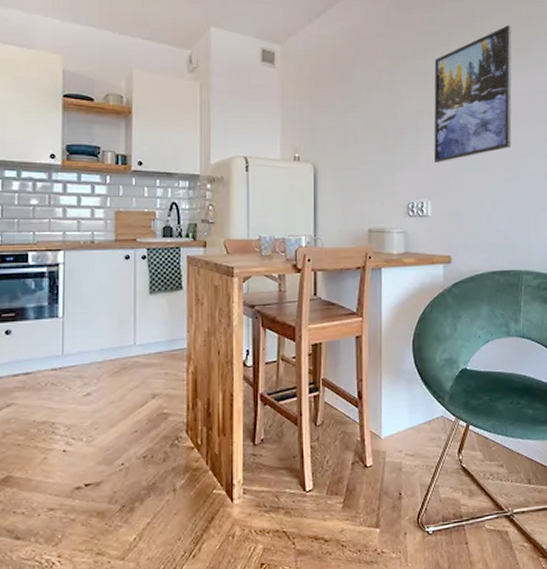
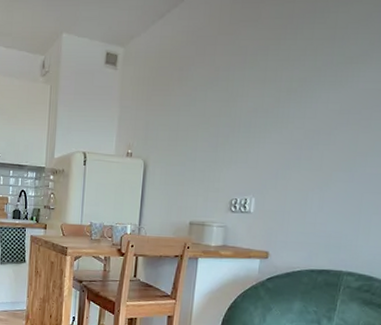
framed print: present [434,25,512,164] -> none [264,14,371,162]

